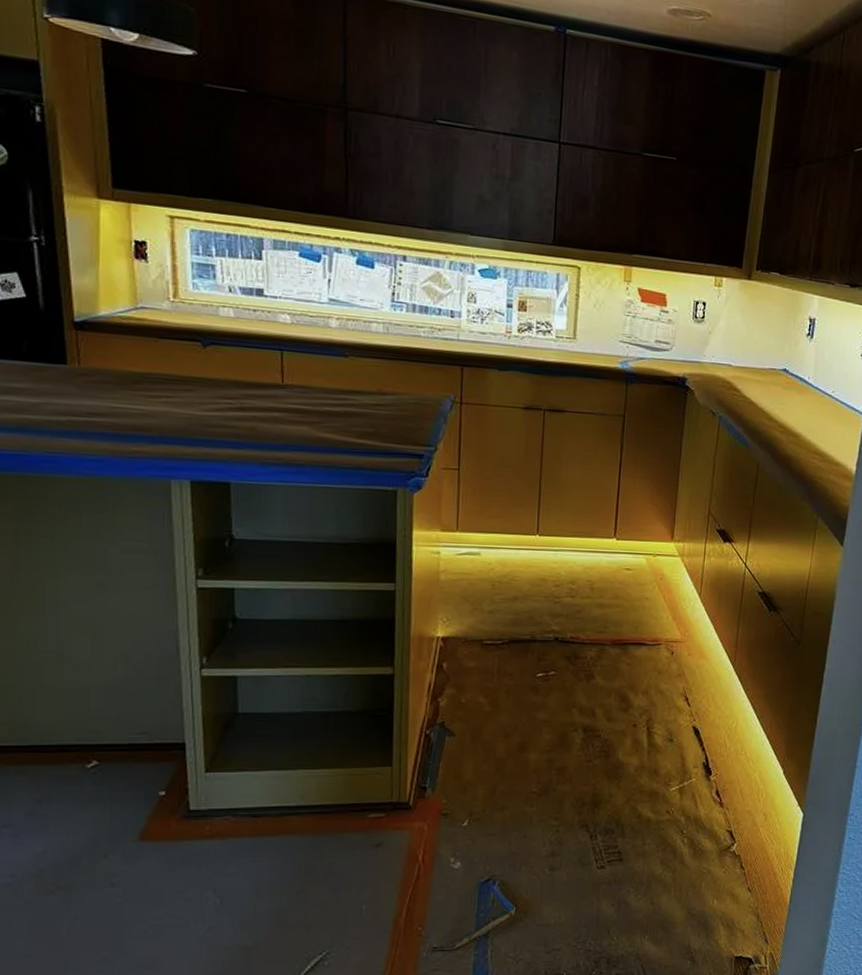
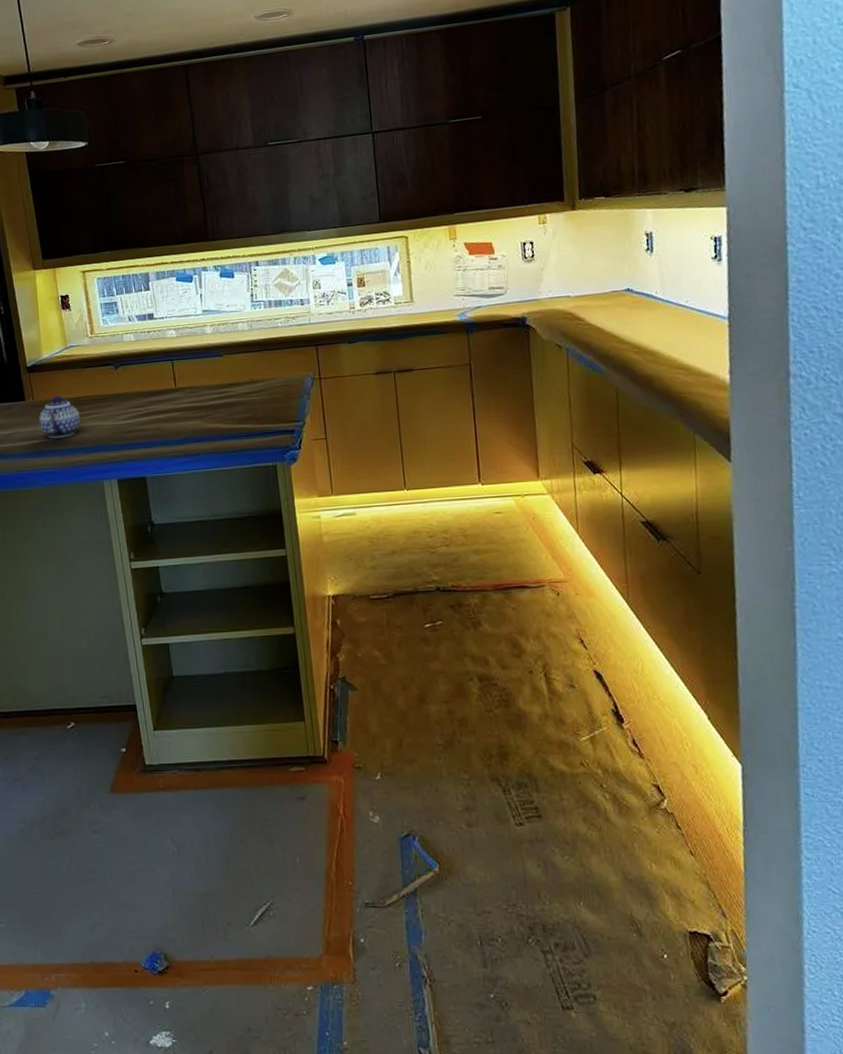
teapot: none [85,365,146,420] -> present [39,395,80,439]

